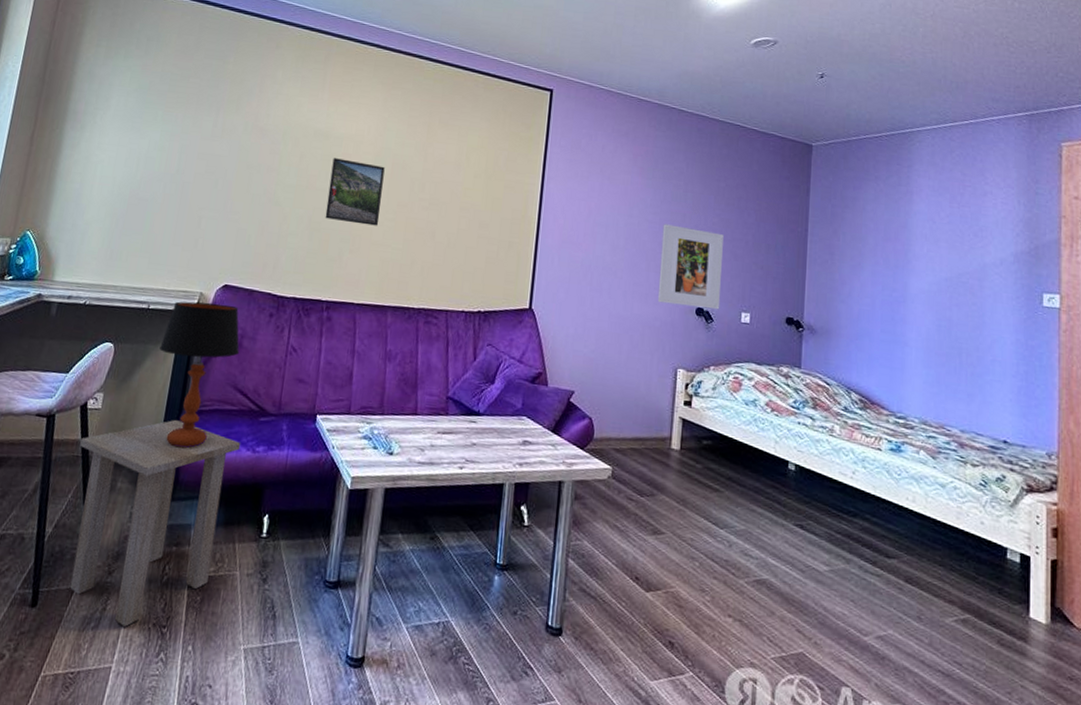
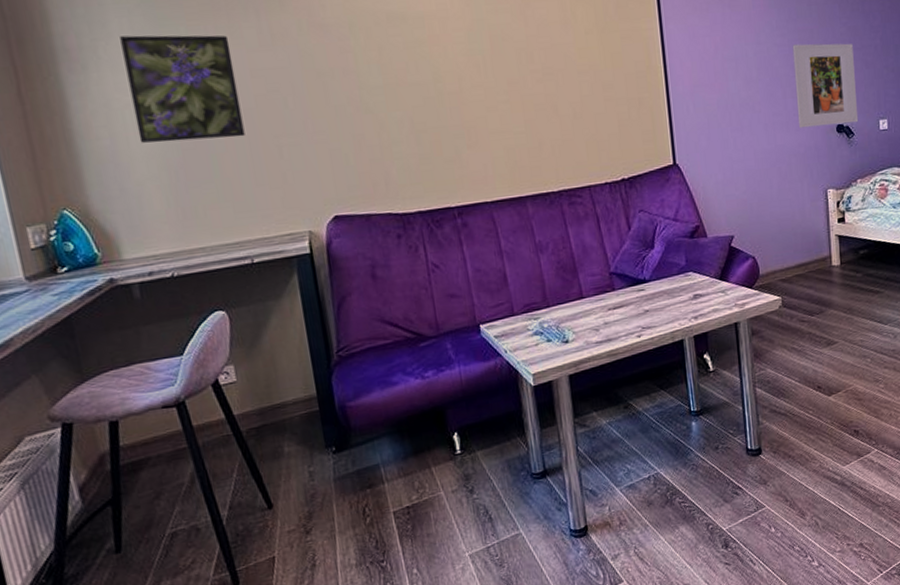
side table: present [69,419,241,627] -> none [225,369,414,574]
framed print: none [100,110,191,203] -> present [120,35,245,143]
table lamp: present [159,301,240,448] -> none [281,236,375,397]
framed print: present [325,158,385,226] -> none [418,41,492,116]

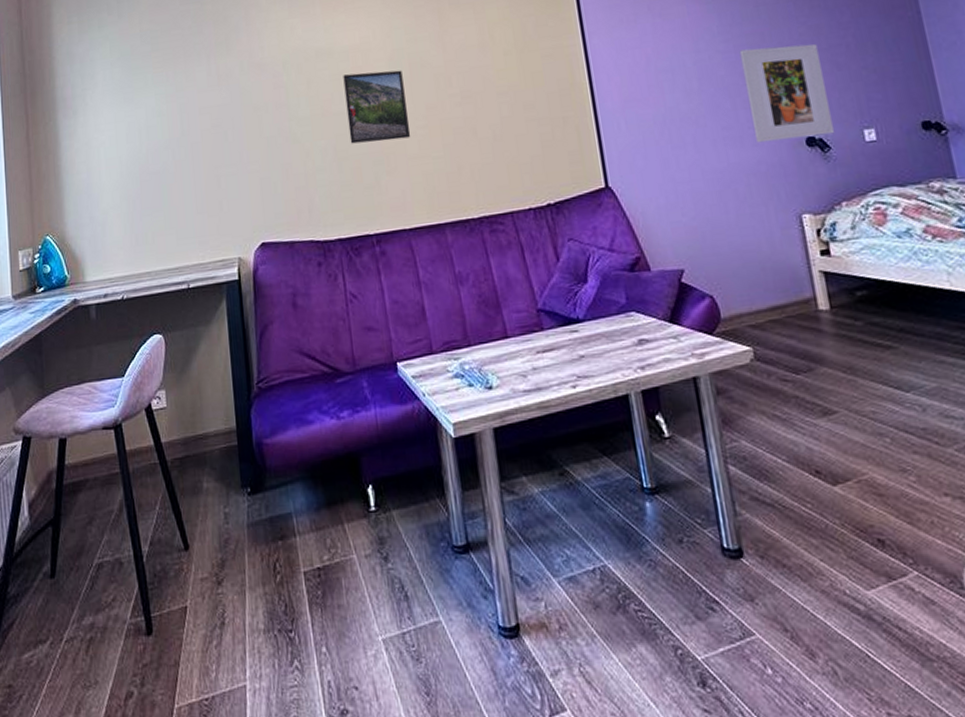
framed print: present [120,35,245,143] -> none [103,79,191,176]
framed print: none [418,41,492,116] -> present [343,70,411,144]

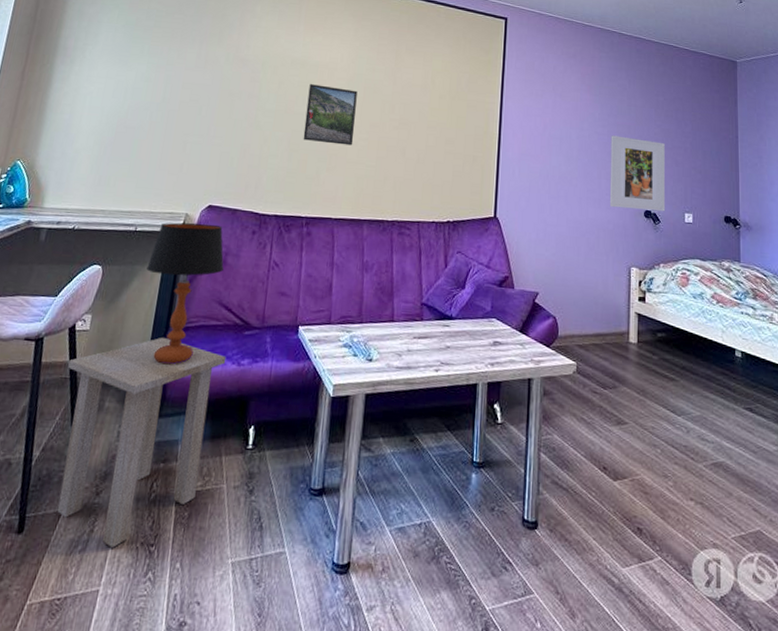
side table: none [154,401,325,639] -> present [57,337,227,548]
table lamp: none [210,263,295,432] -> present [146,222,224,365]

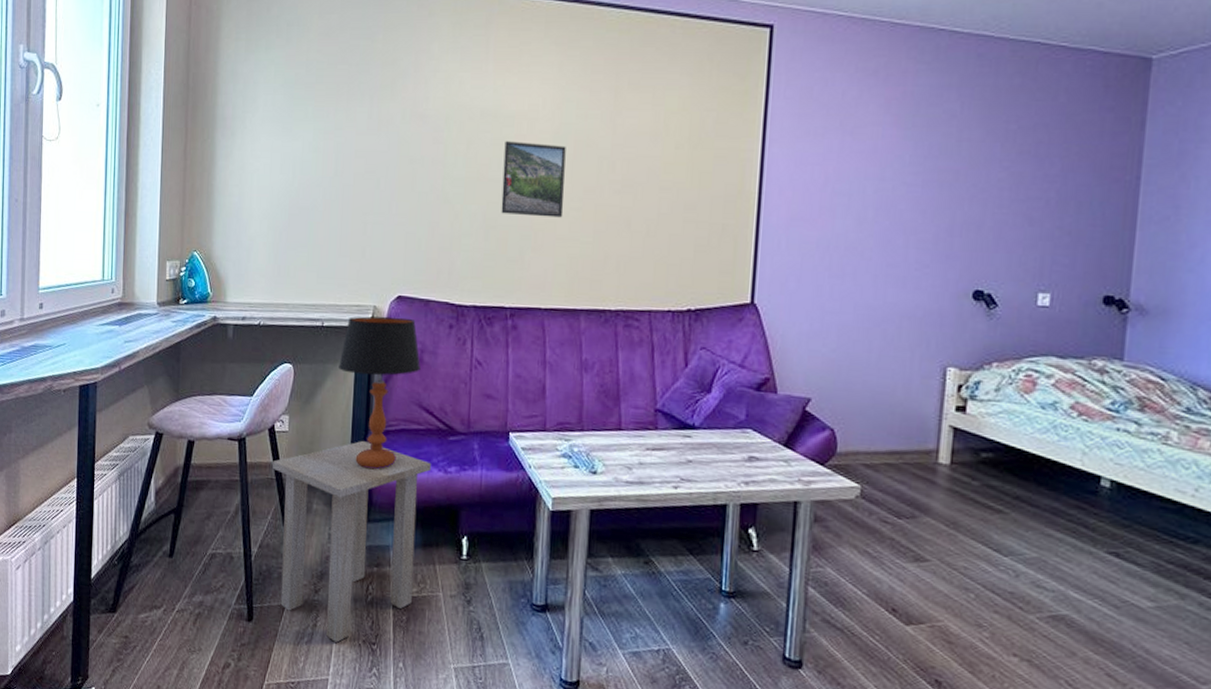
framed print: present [609,135,666,212] -> none [919,186,1014,292]

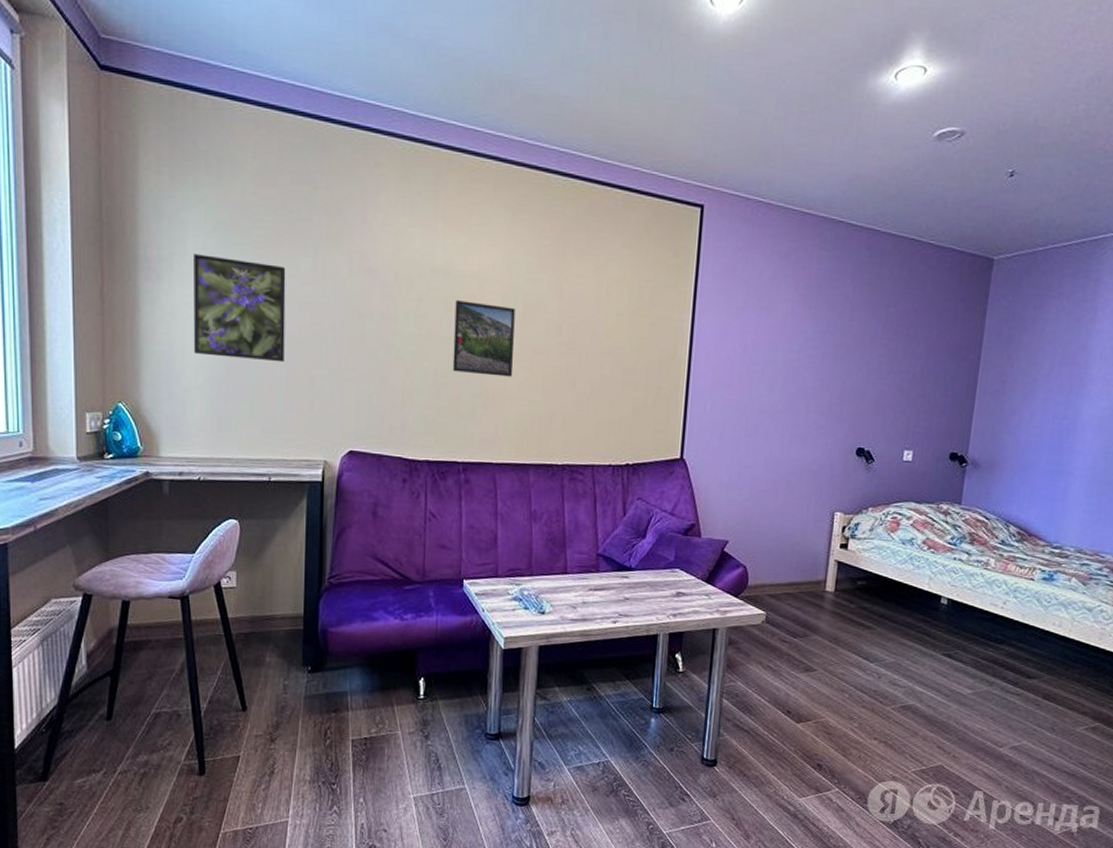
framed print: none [259,111,344,210] -> present [193,254,286,363]
side table: present [273,440,432,643] -> none [220,593,388,786]
table lamp: present [338,316,421,470] -> none [288,470,374,621]

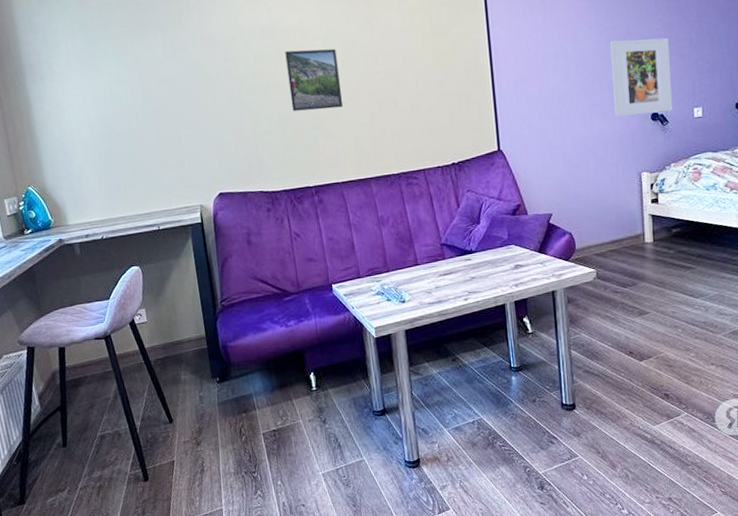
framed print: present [193,254,286,363] -> none [67,50,154,135]
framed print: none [816,358,890,449] -> present [609,37,673,117]

